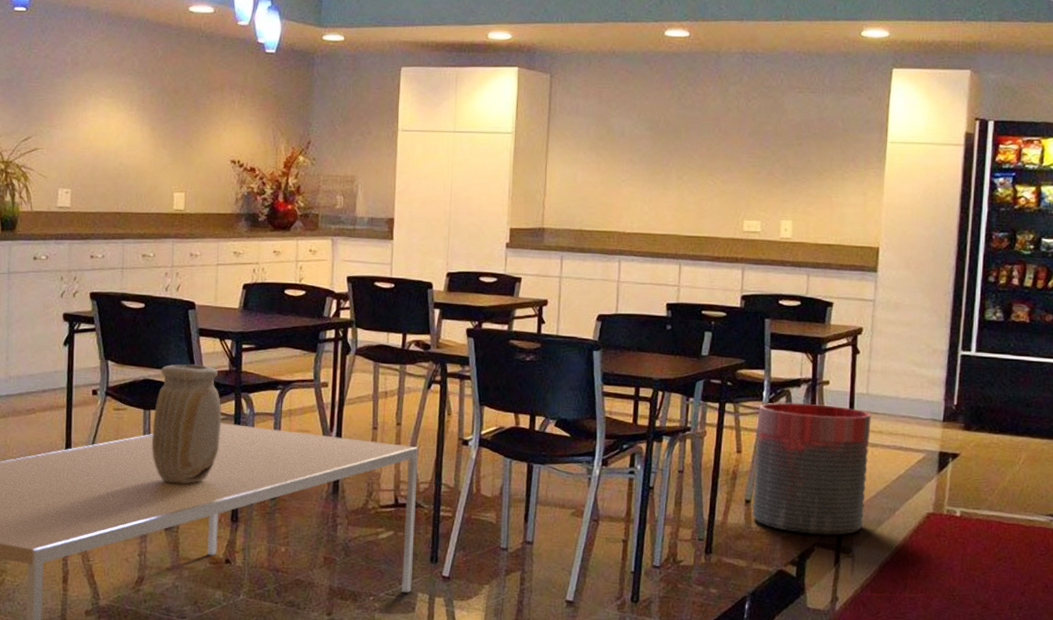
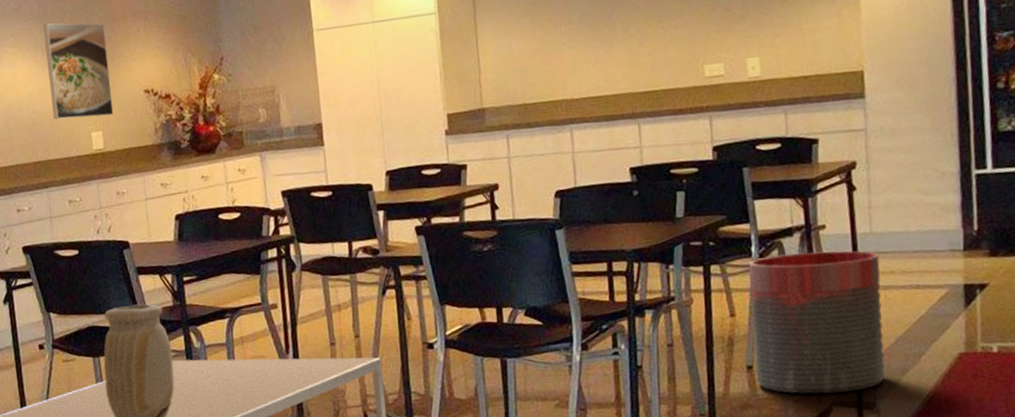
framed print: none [139,81,201,179] -> present [43,23,114,120]

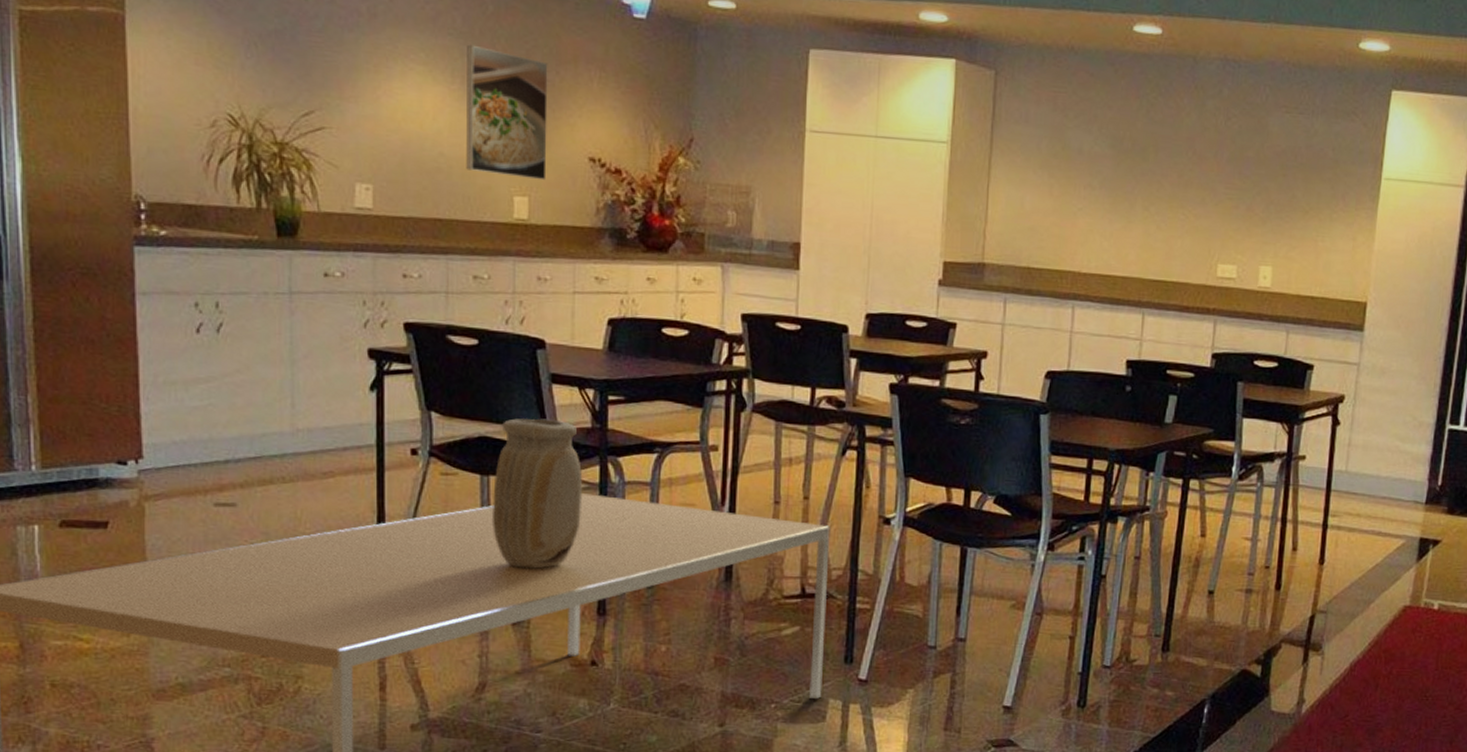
trash can: present [748,250,885,394] -> none [1215,479,1350,631]

